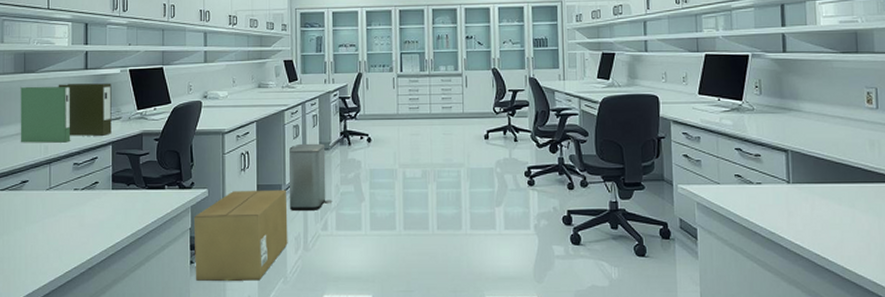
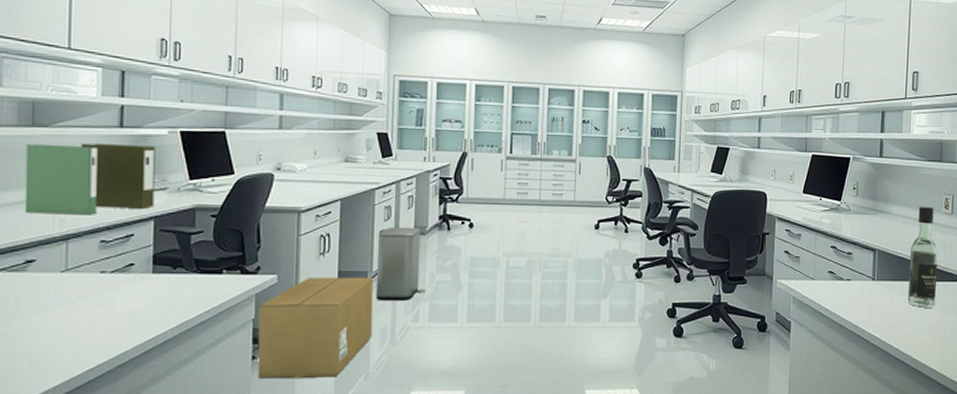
bottle: none [830,101,867,212] -> present [907,206,939,308]

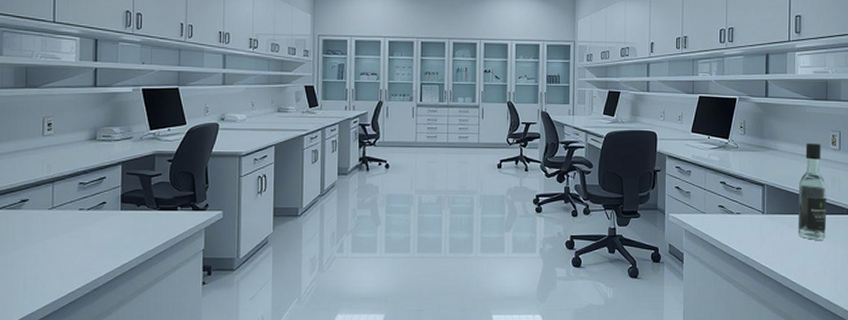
binder: present [24,144,98,215] -> none [20,103,77,161]
binder: present [80,143,156,209] -> none [63,101,123,155]
box: present [257,276,374,378] -> none [207,212,304,301]
pedal bin: present [375,226,427,300] -> none [305,168,349,233]

